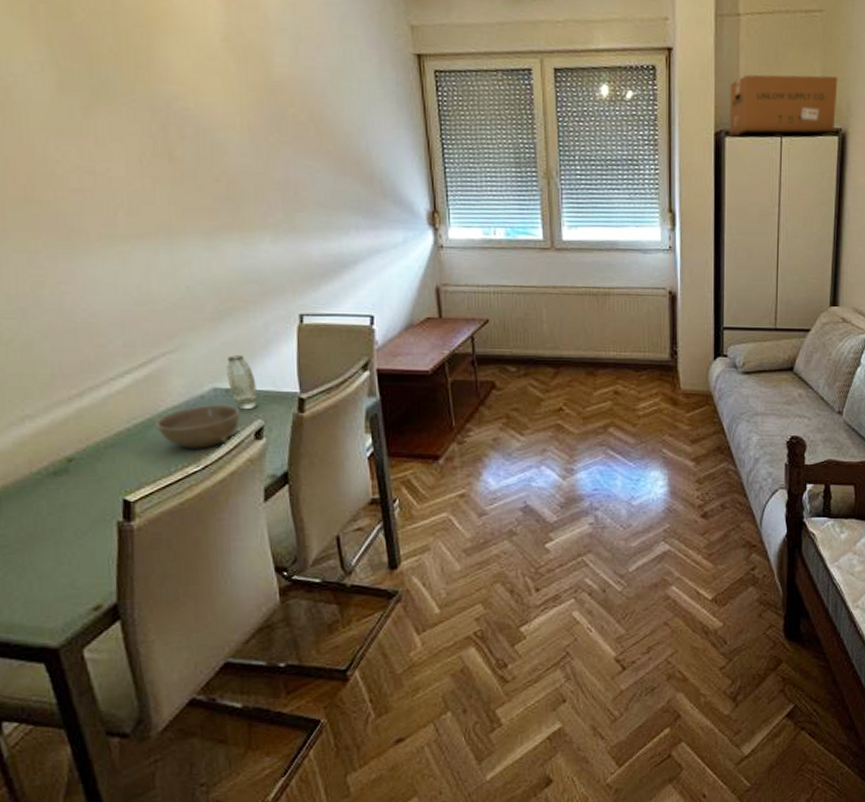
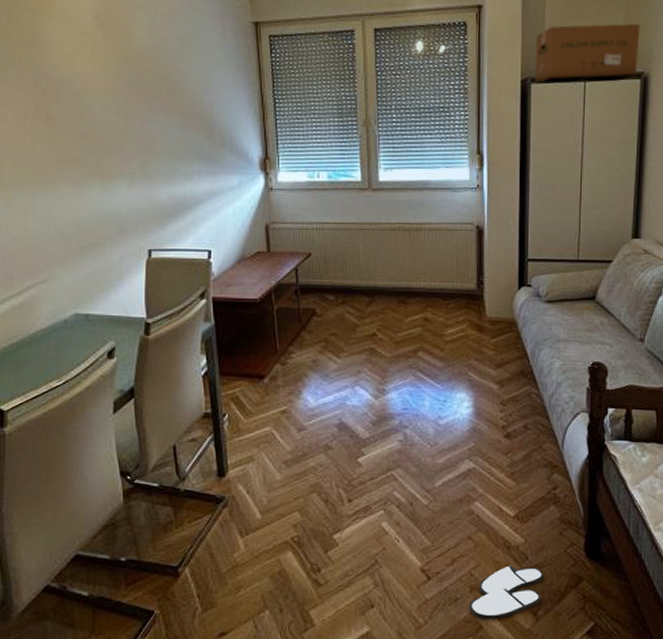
bowl: present [155,405,241,449] -> none [27,328,97,366]
vase: present [226,355,258,410] -> none [86,285,112,333]
slippers: none [666,649,743,708] -> present [469,564,544,619]

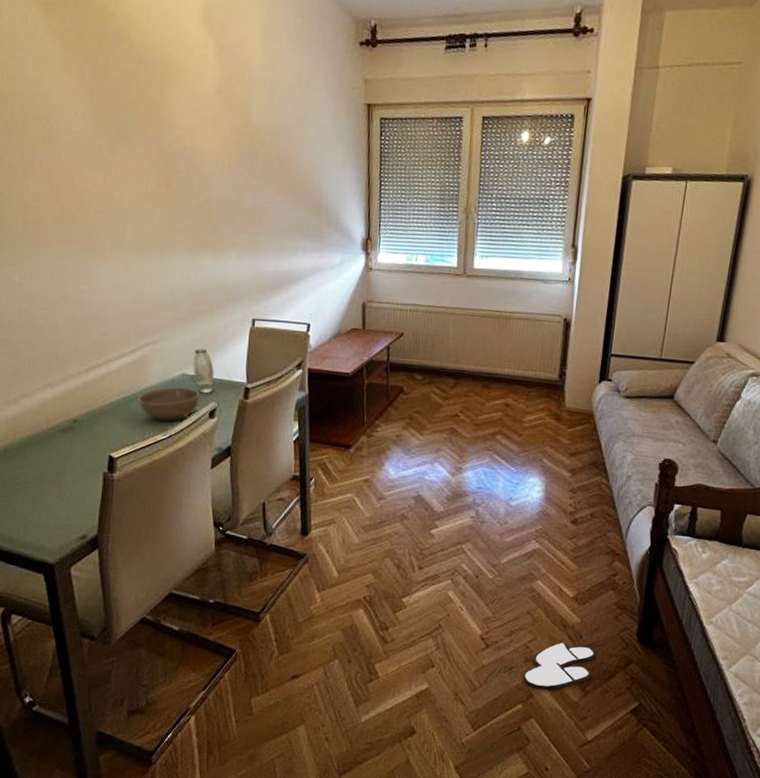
bowl: none [27,328,97,366] -> present [137,387,200,422]
vase: none [86,285,112,333] -> present [193,348,215,394]
box: present [534,23,640,85] -> none [636,123,750,184]

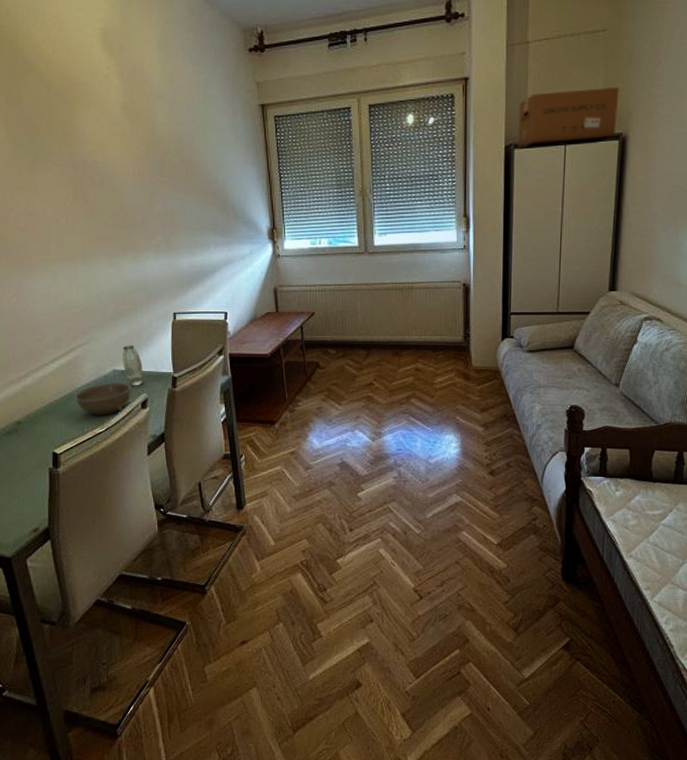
slippers: present [522,641,596,690] -> none [457,586,525,634]
box: none [636,123,750,184] -> present [517,86,619,150]

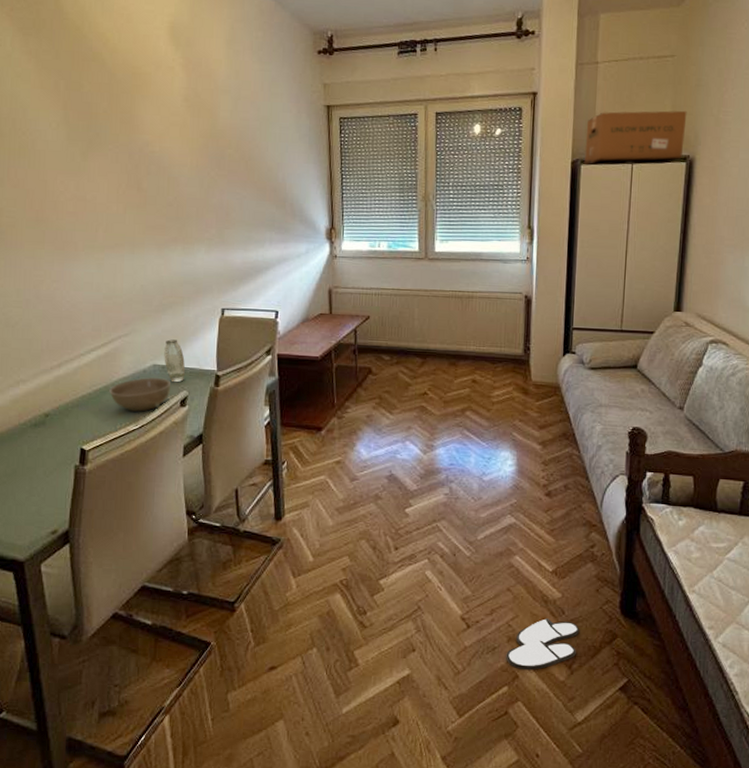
slippers: none [457,586,525,634] -> present [506,617,580,670]

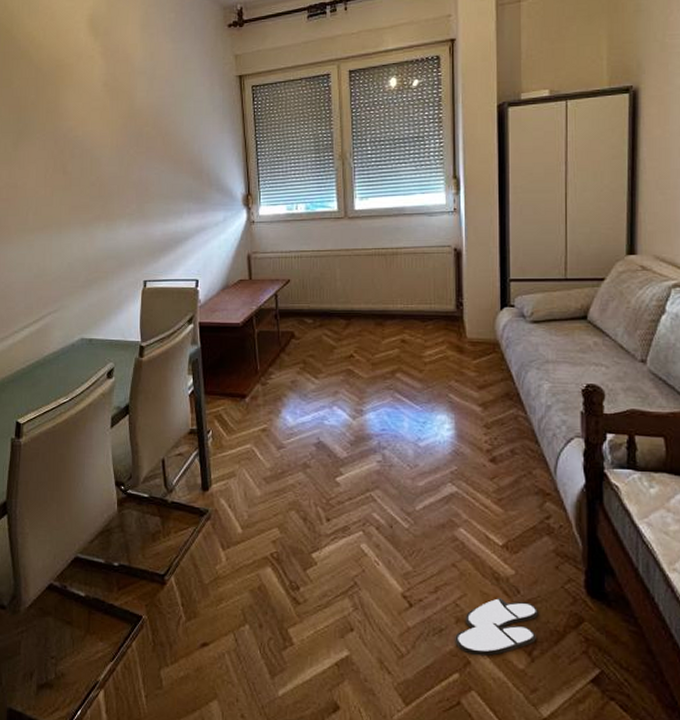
bowl: present [109,378,172,412] -> none [41,351,98,385]
vase: present [164,339,186,383] -> none [91,313,111,355]
box: present [584,110,687,166] -> none [512,39,626,108]

